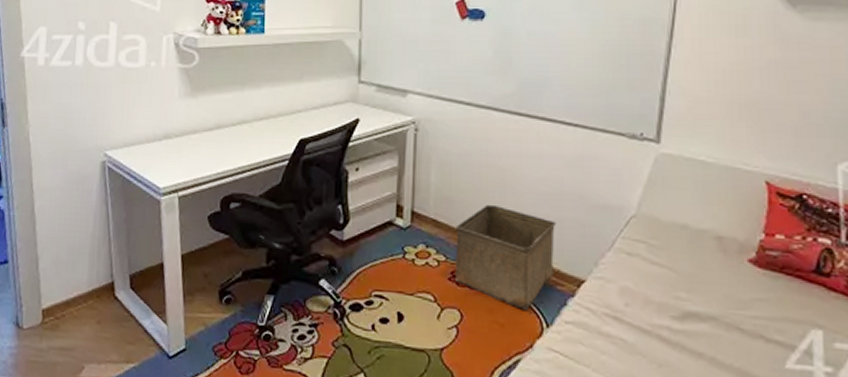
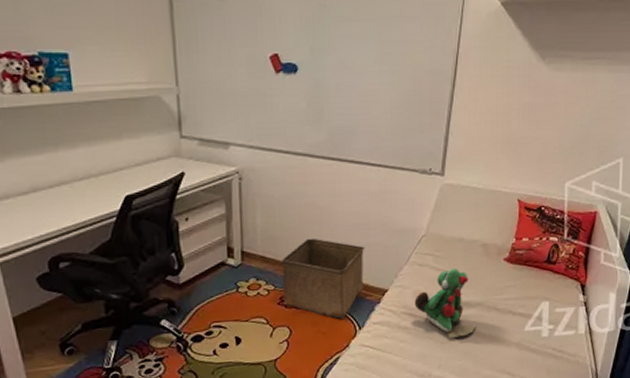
stuffed toy: none [621,263,712,361] -> present [414,268,478,338]

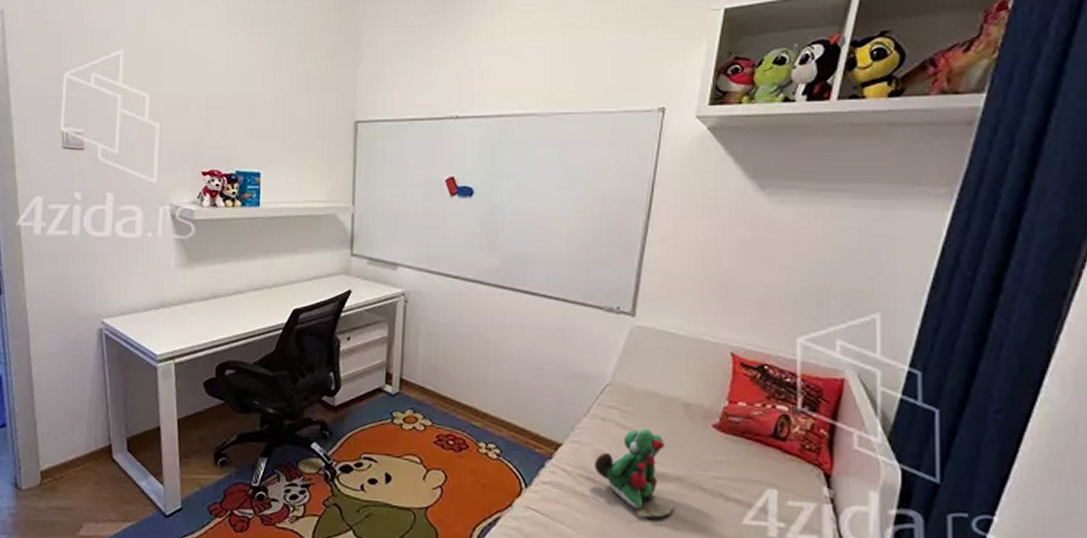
storage bin: present [281,238,365,319] -> none [441,372,537,471]

